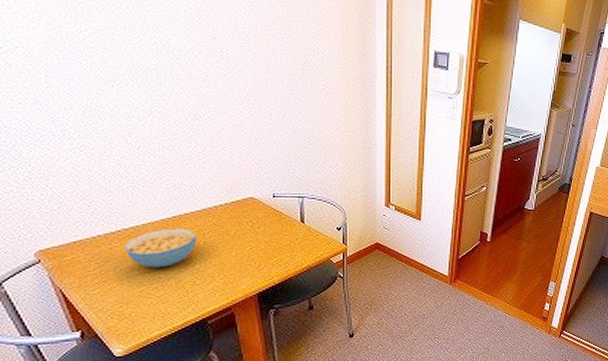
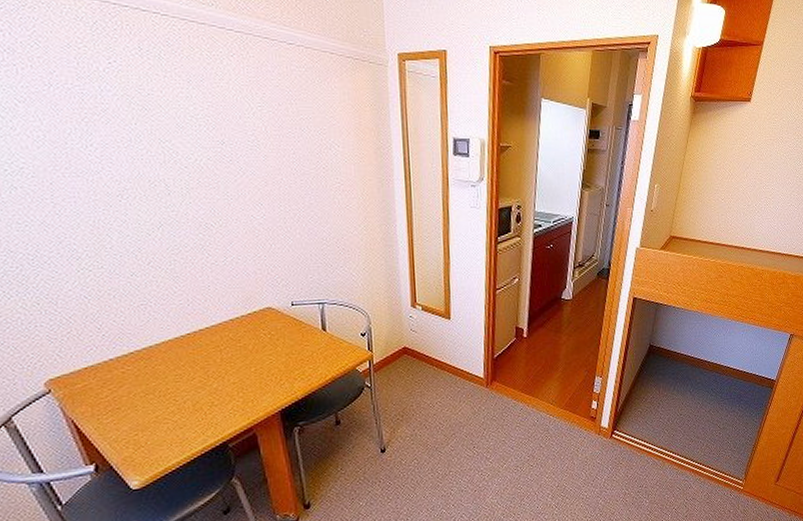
cereal bowl: present [123,228,197,268] -> none [136,345,213,390]

